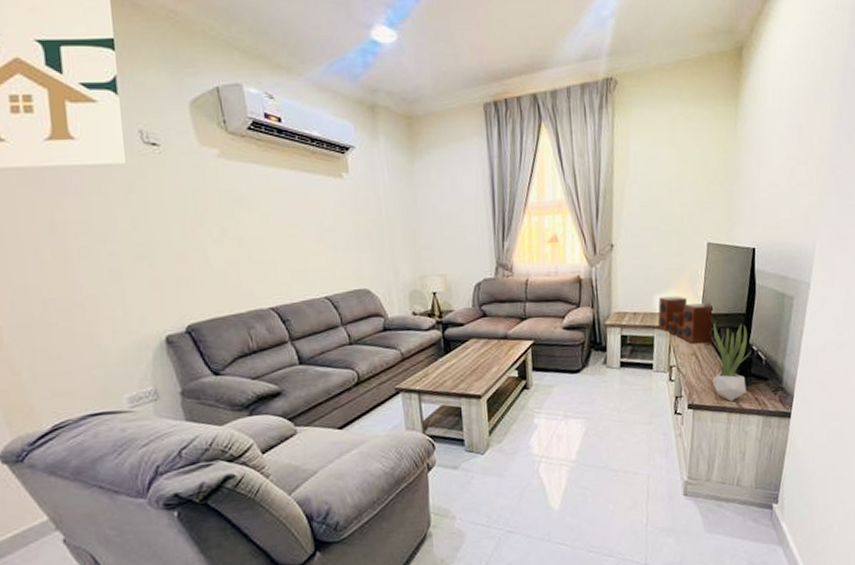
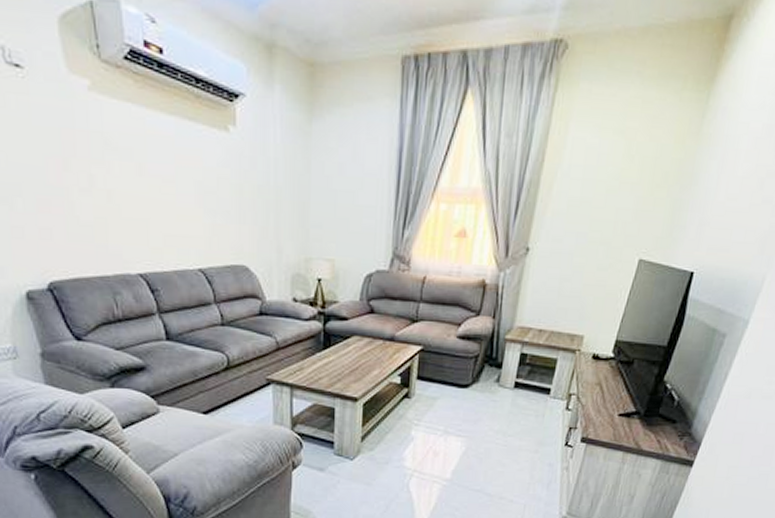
speaker: present [657,296,716,344] -> none [563,316,632,374]
potted plant: present [708,323,751,402] -> none [613,353,665,441]

